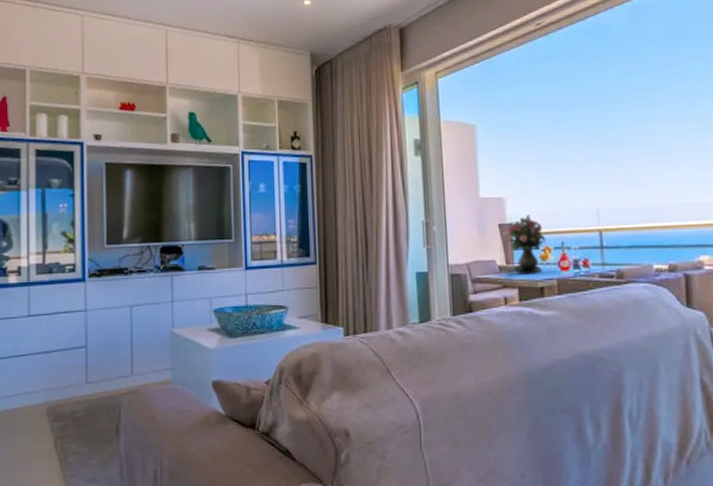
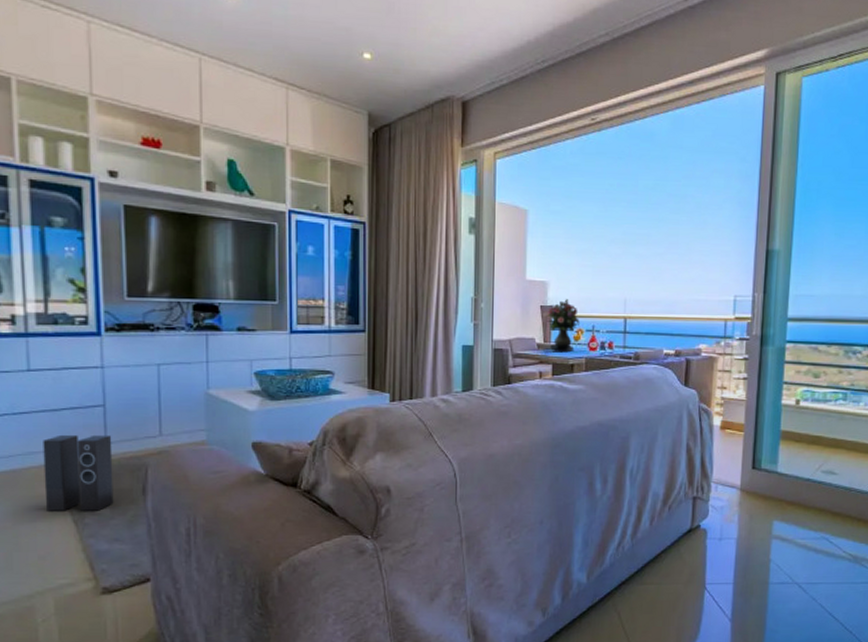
speaker: none [37,375,92,450] -> present [43,434,114,511]

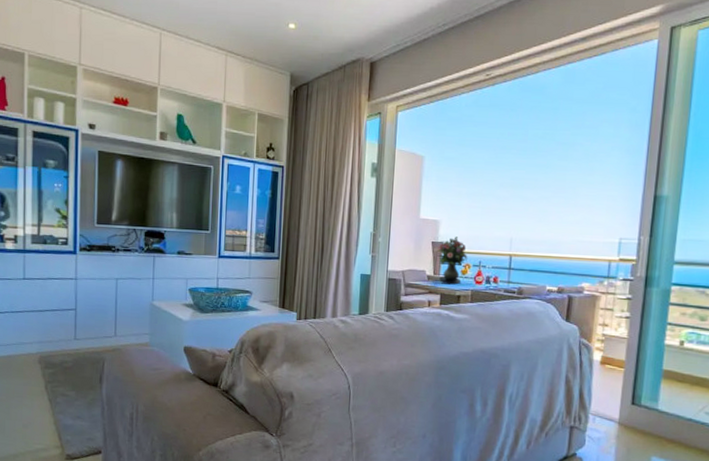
speaker: present [43,434,114,511] -> none [30,330,80,393]

